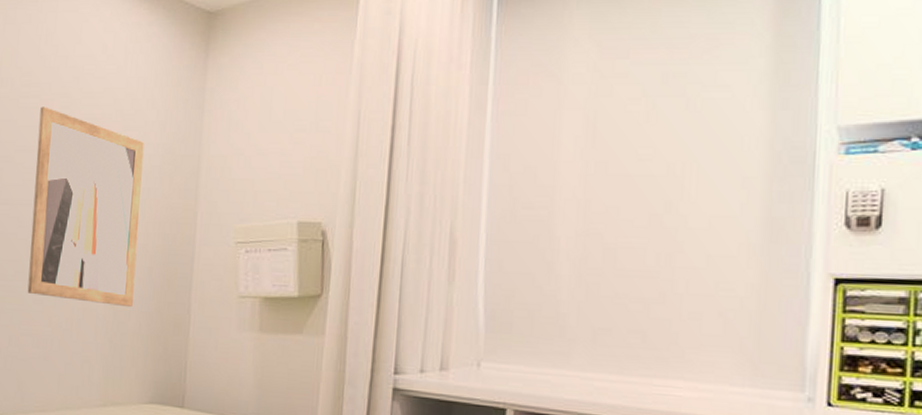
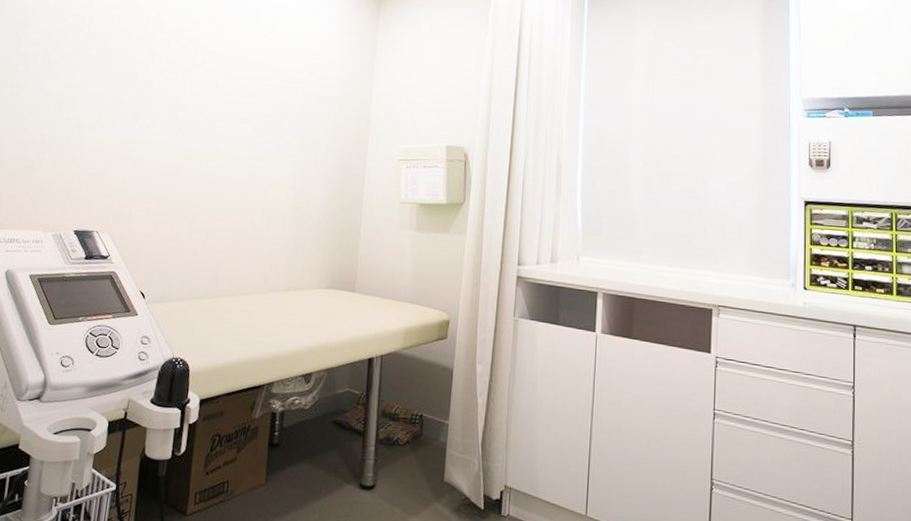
wall art: present [27,107,145,306] -> none [225,42,328,208]

